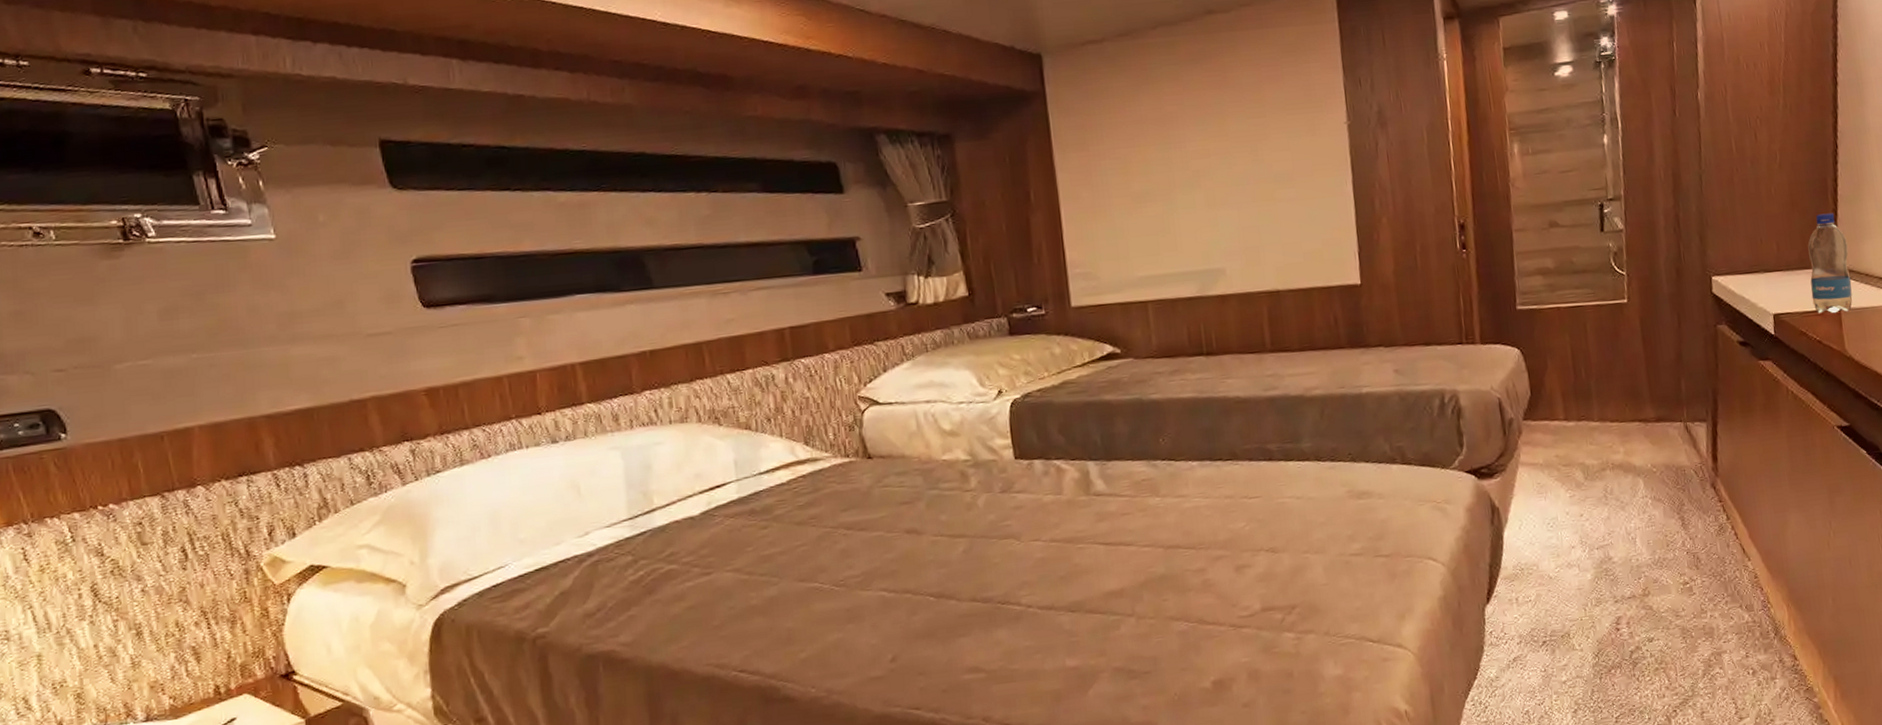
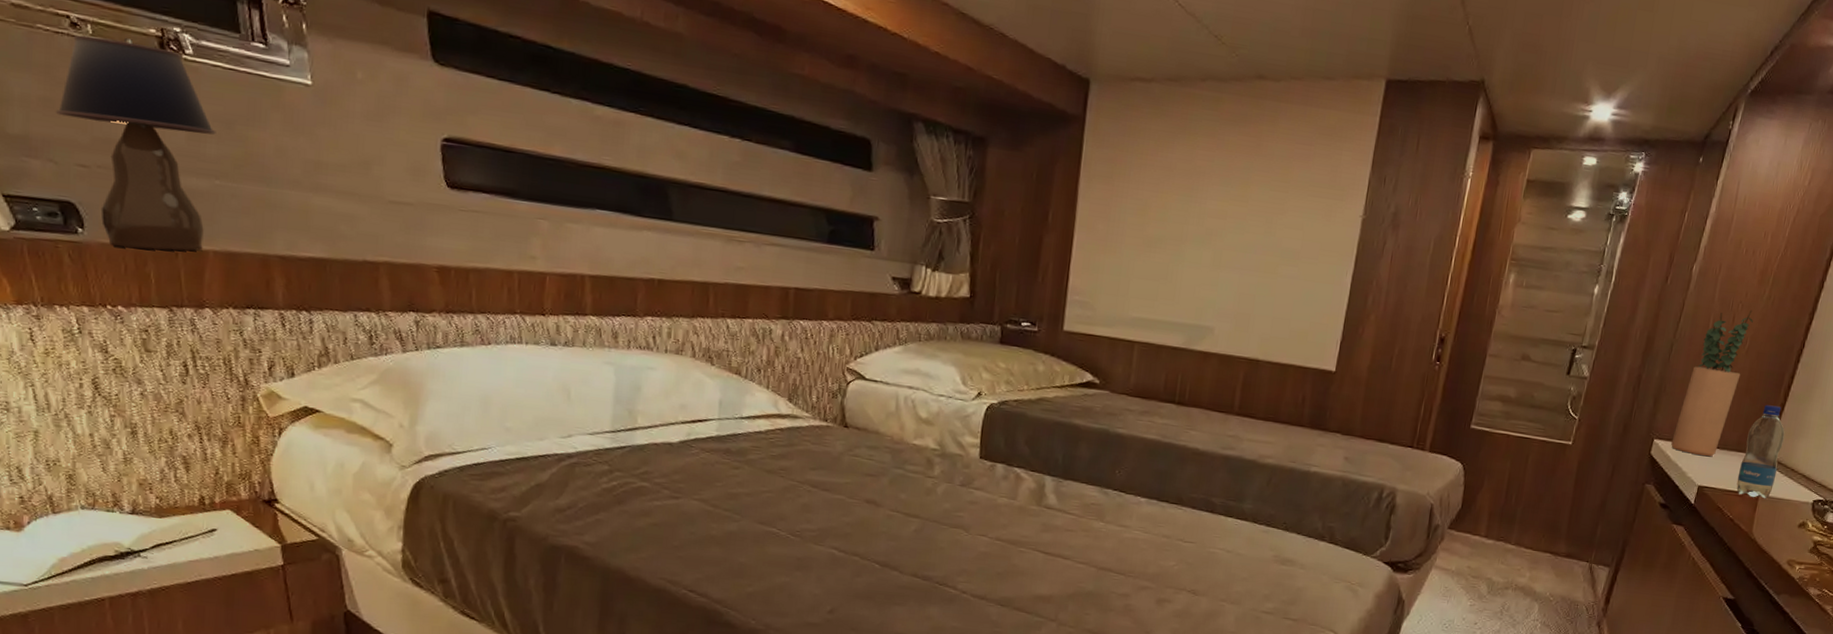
table lamp: none [28,235,188,445] -> present [56,34,216,251]
vase: none [1729,122,1782,283] -> present [1671,309,1753,457]

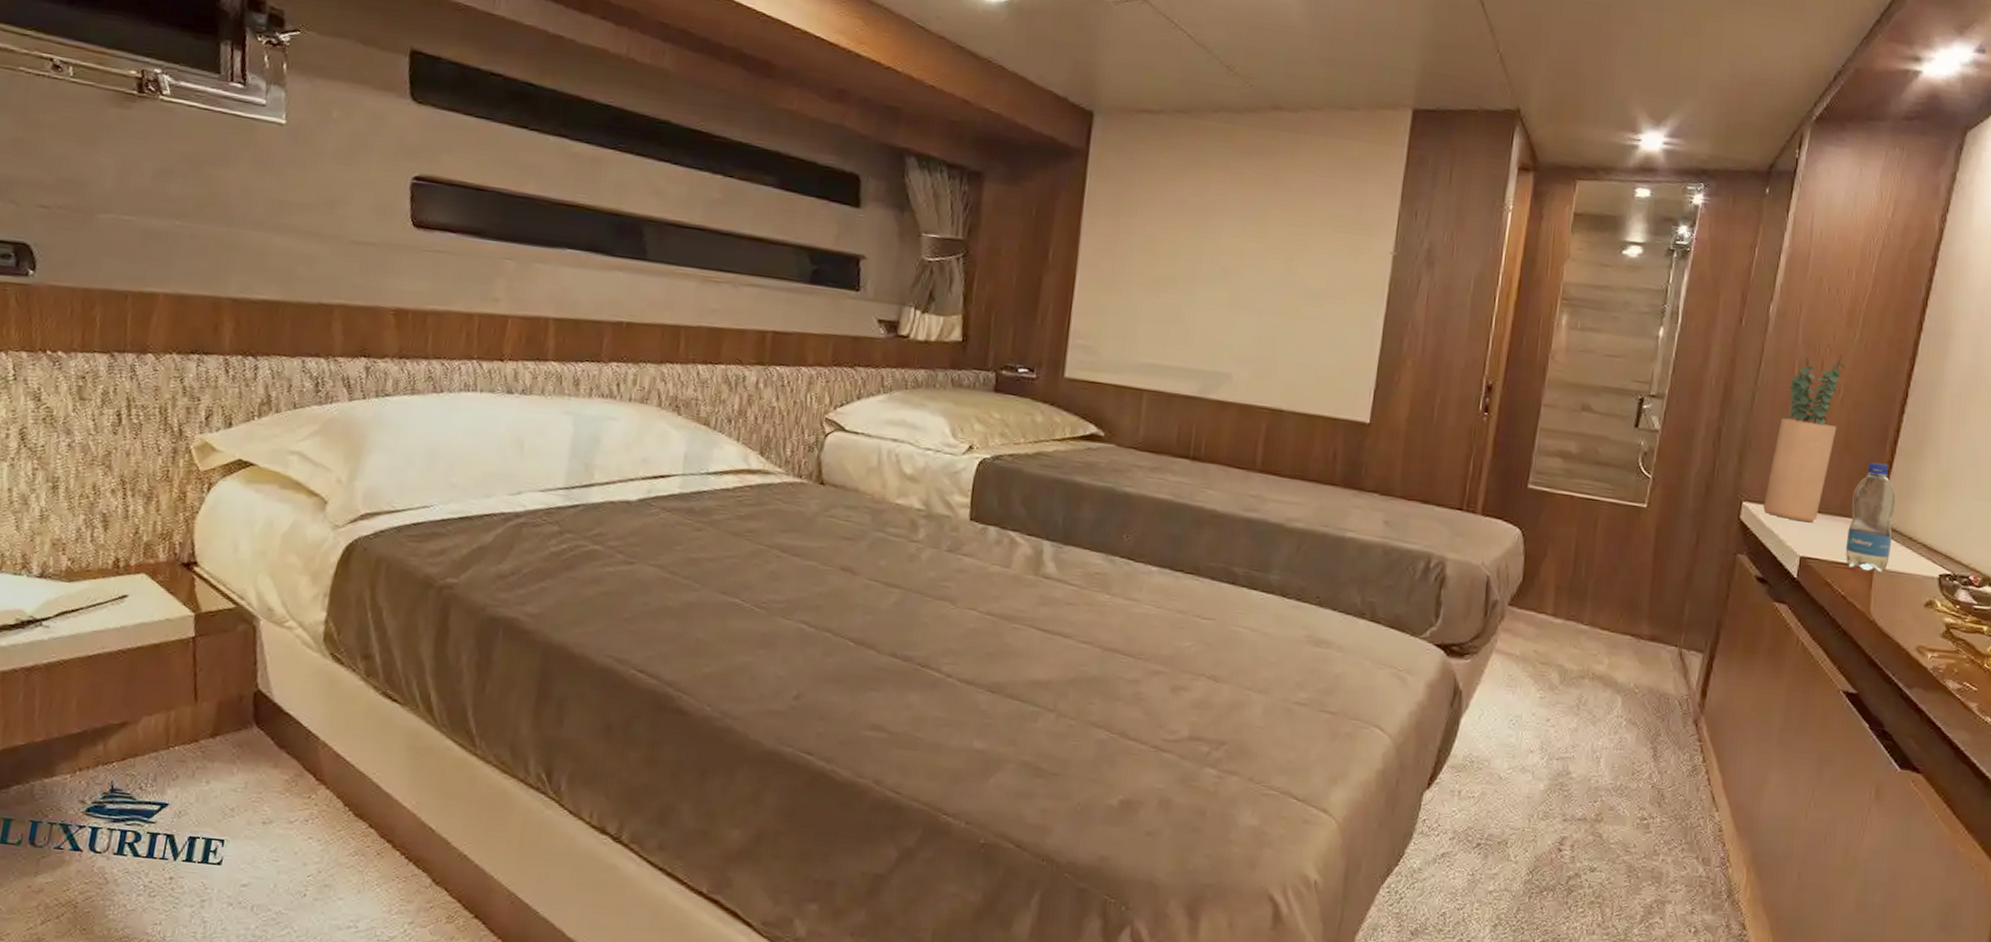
table lamp: present [56,34,216,251] -> none [25,77,183,294]

